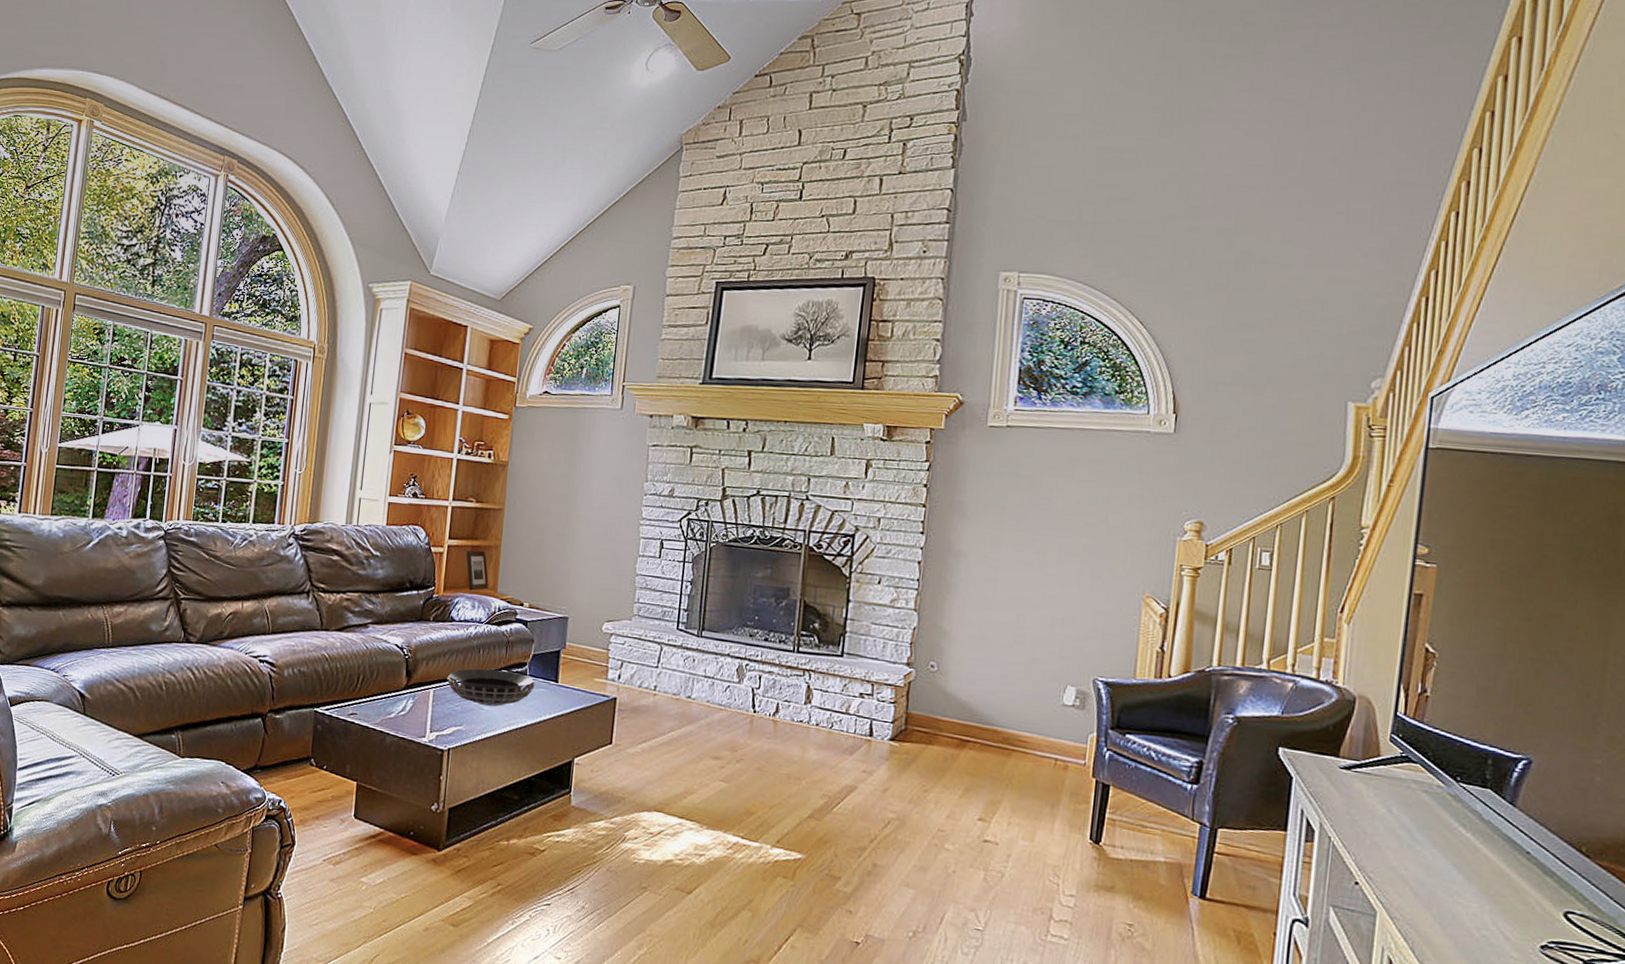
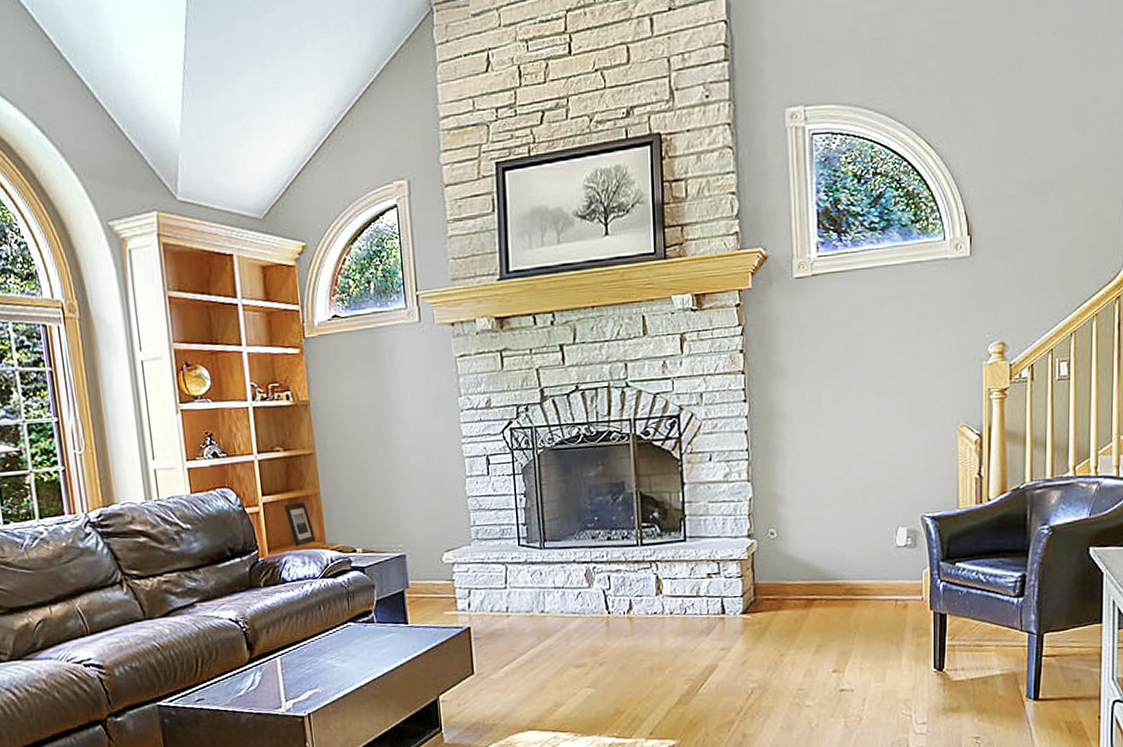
decorative bowl: present [447,668,535,707] -> none [291,622,385,663]

